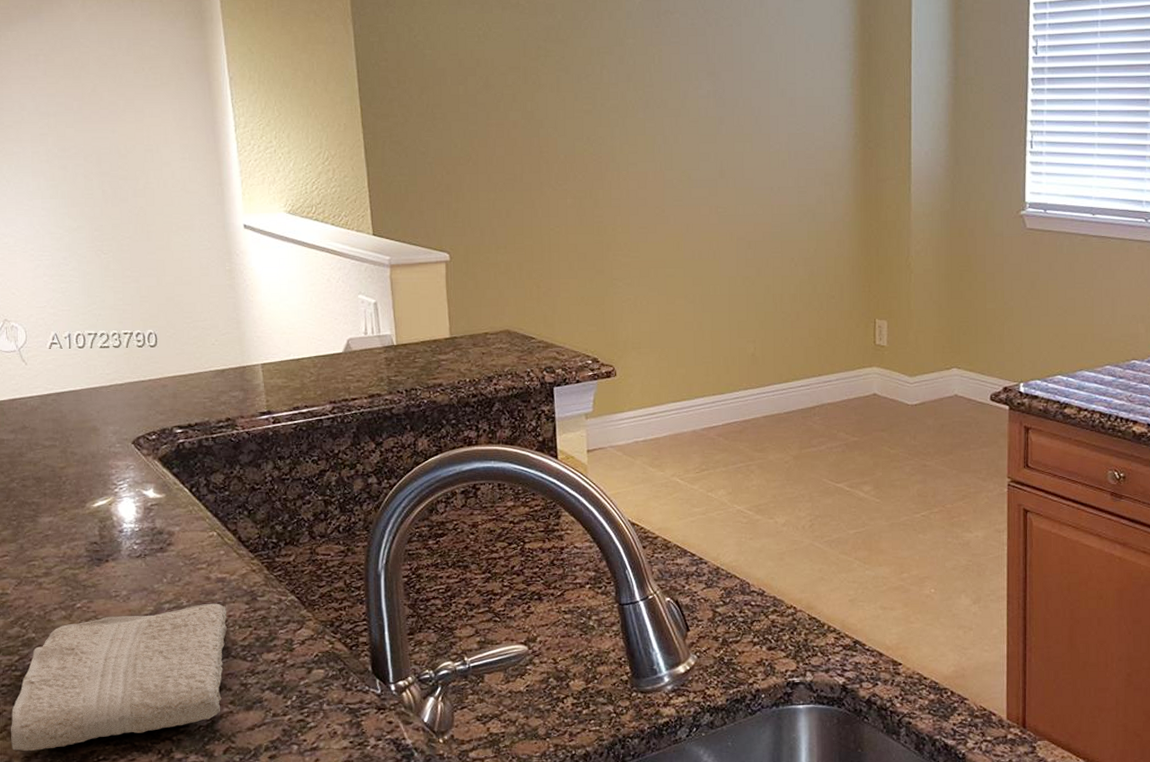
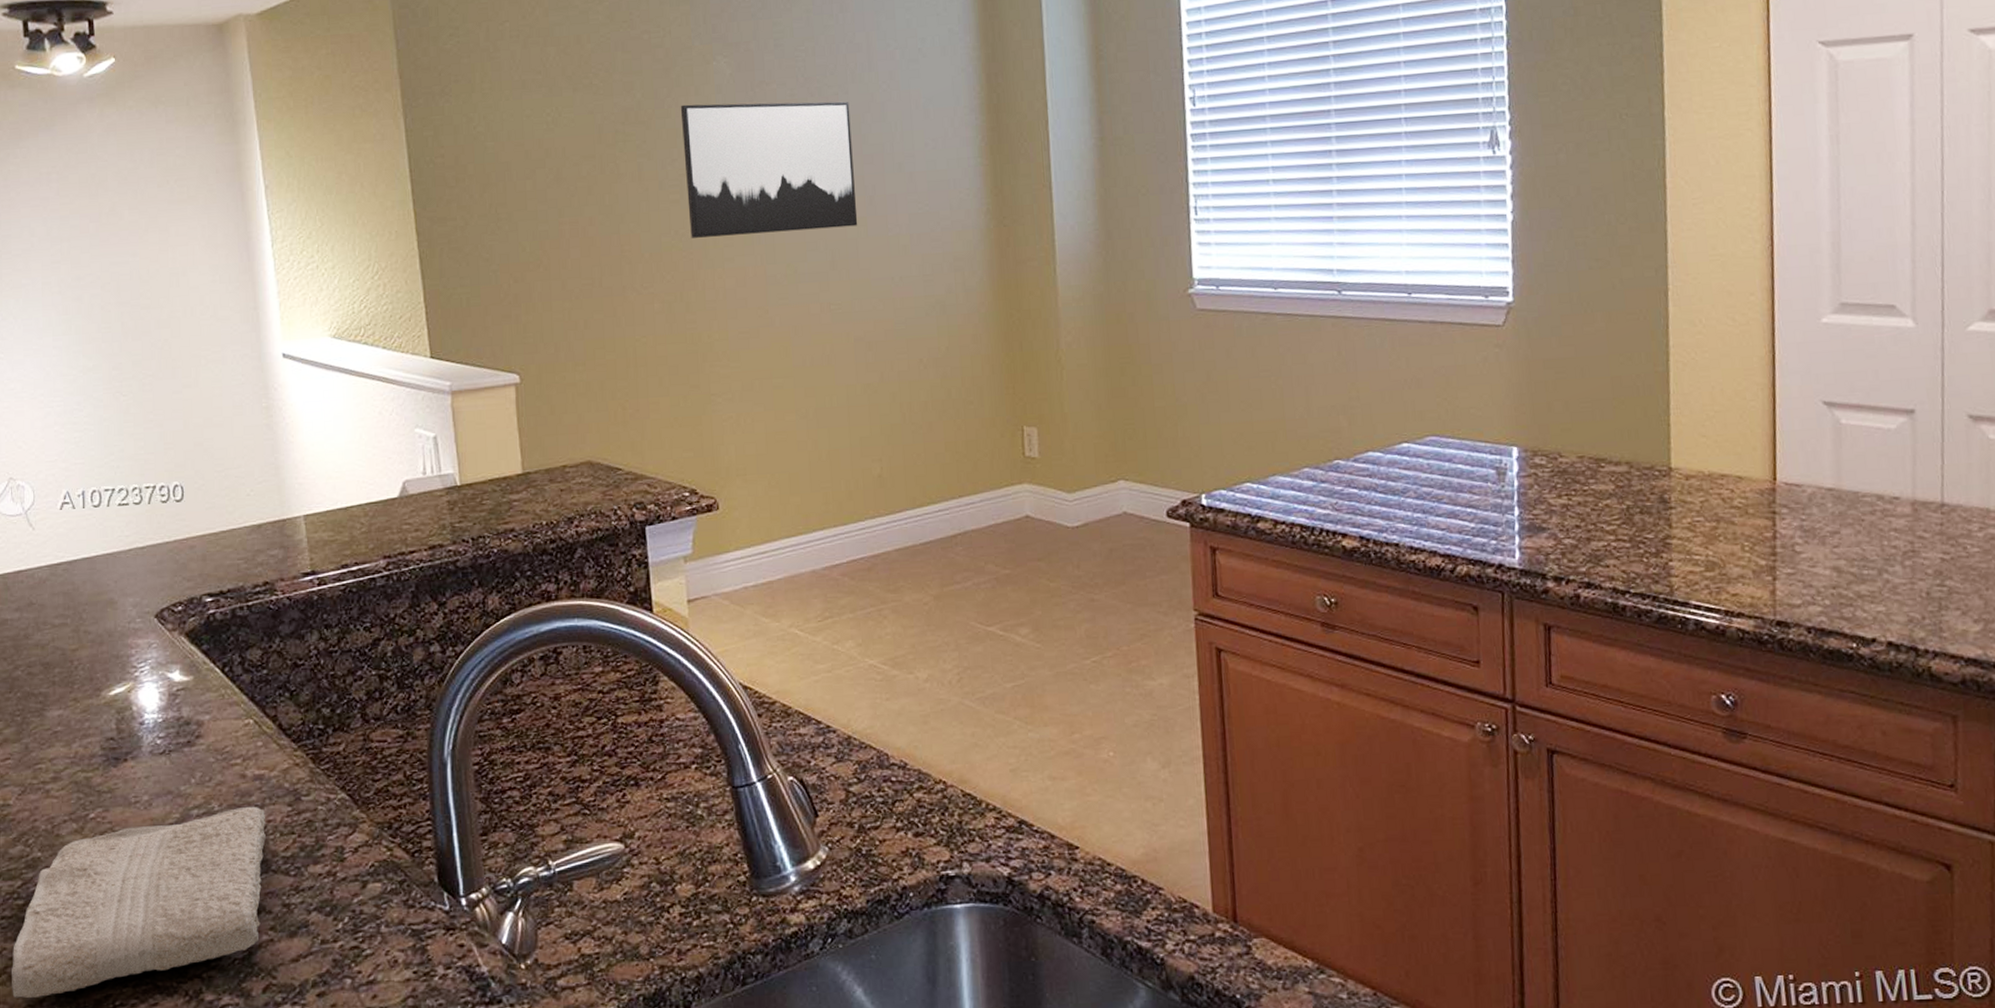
wall art: none [595,27,745,144] -> present [680,101,858,238]

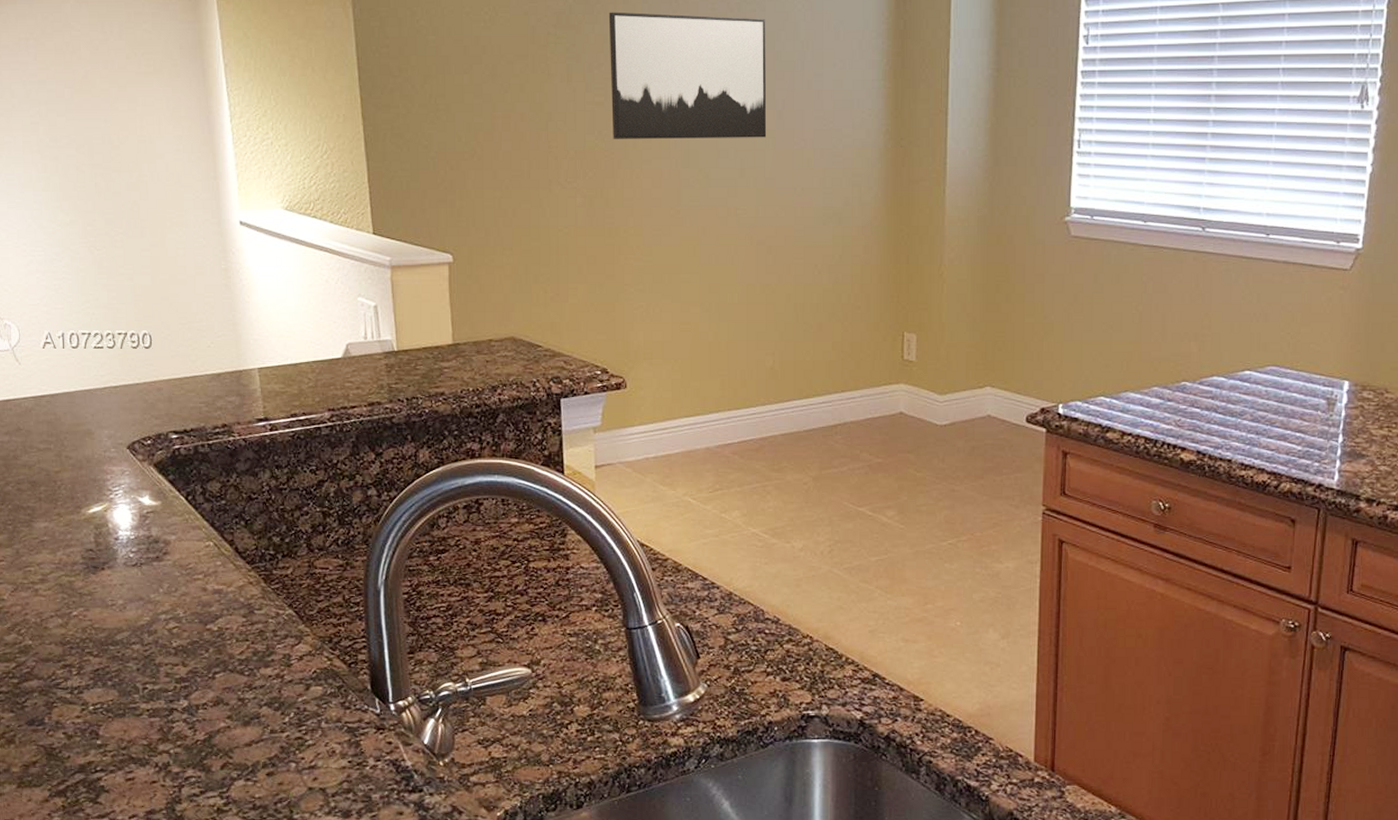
washcloth: present [10,806,266,998] -> none [8,615,224,759]

